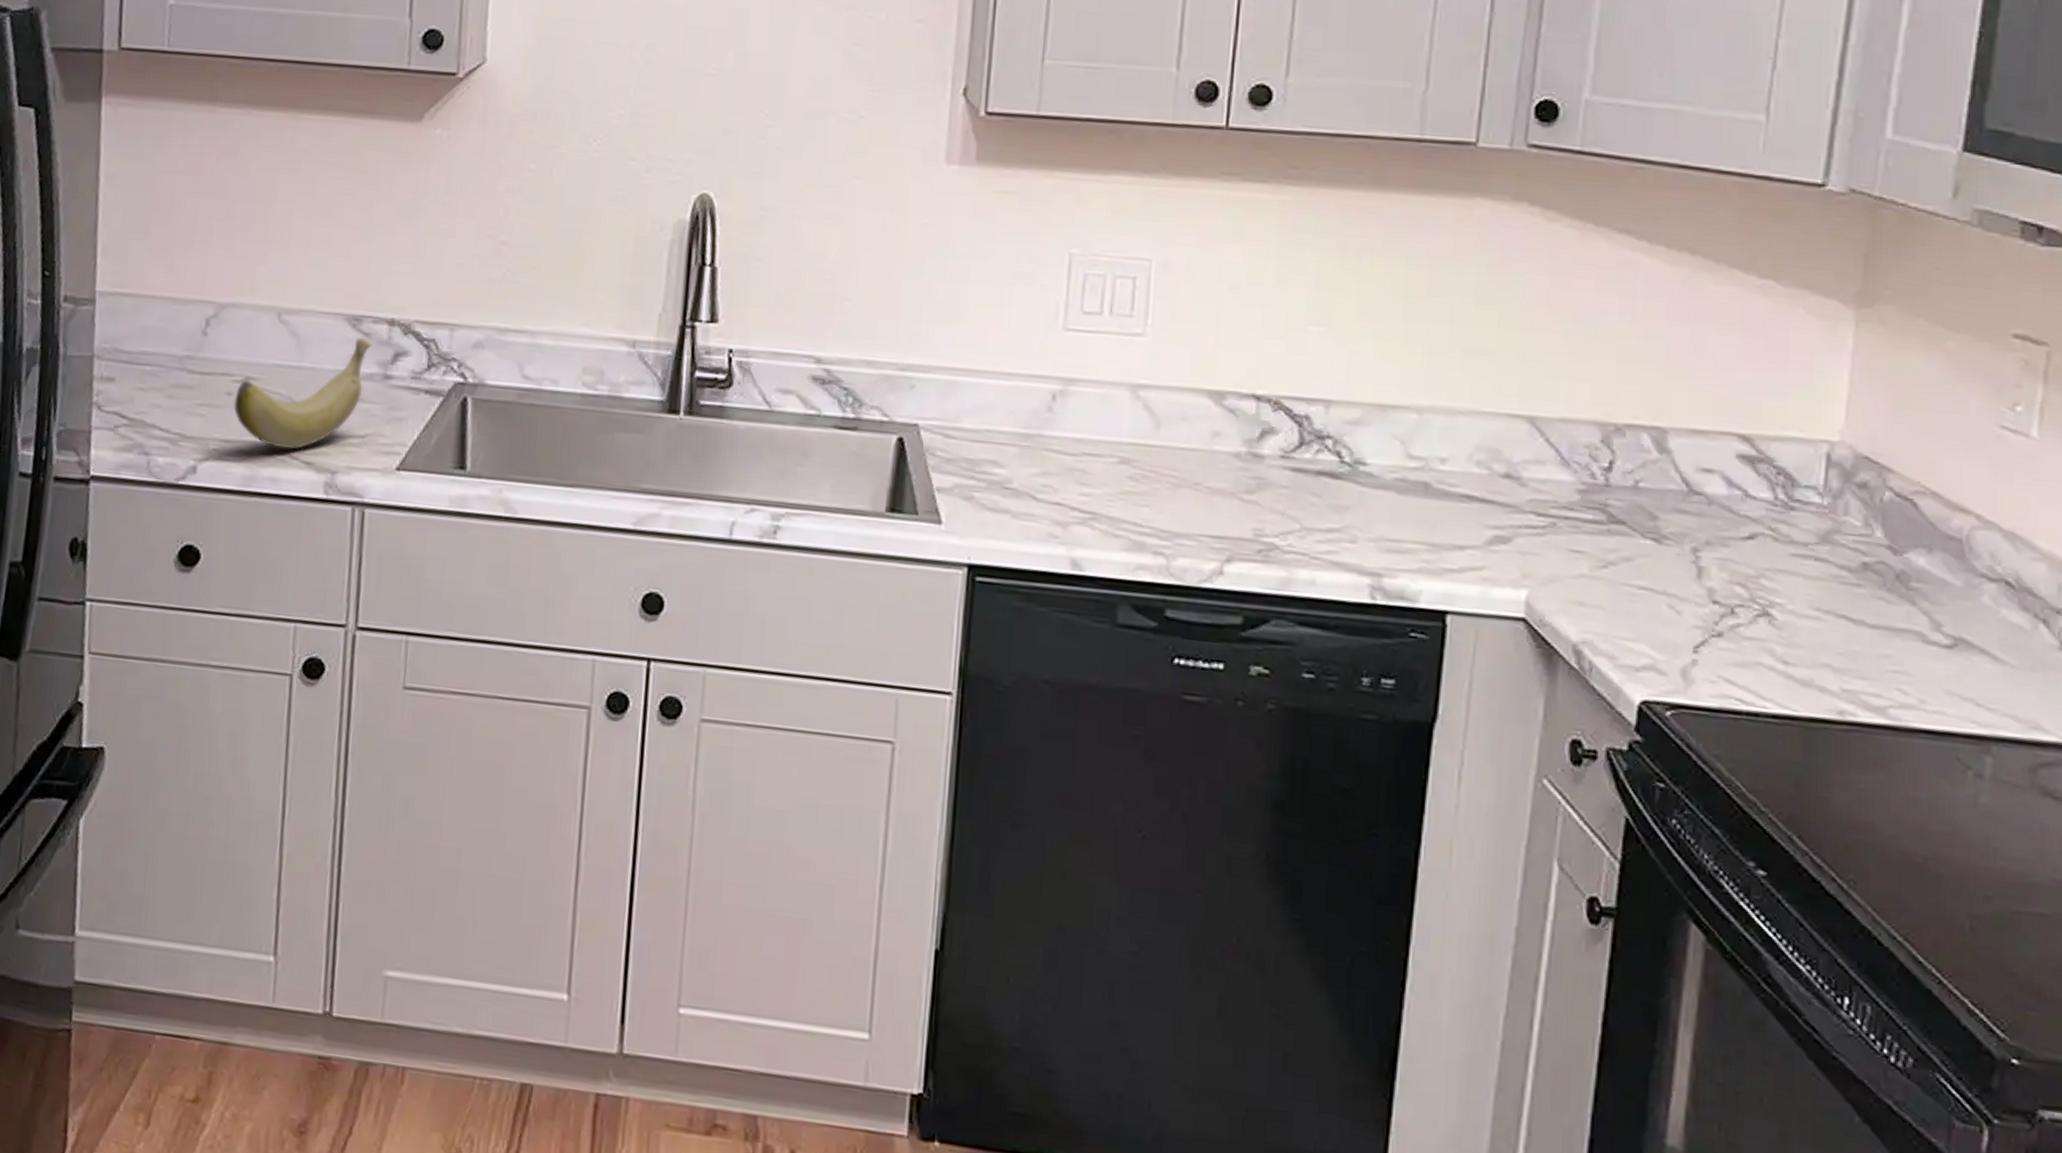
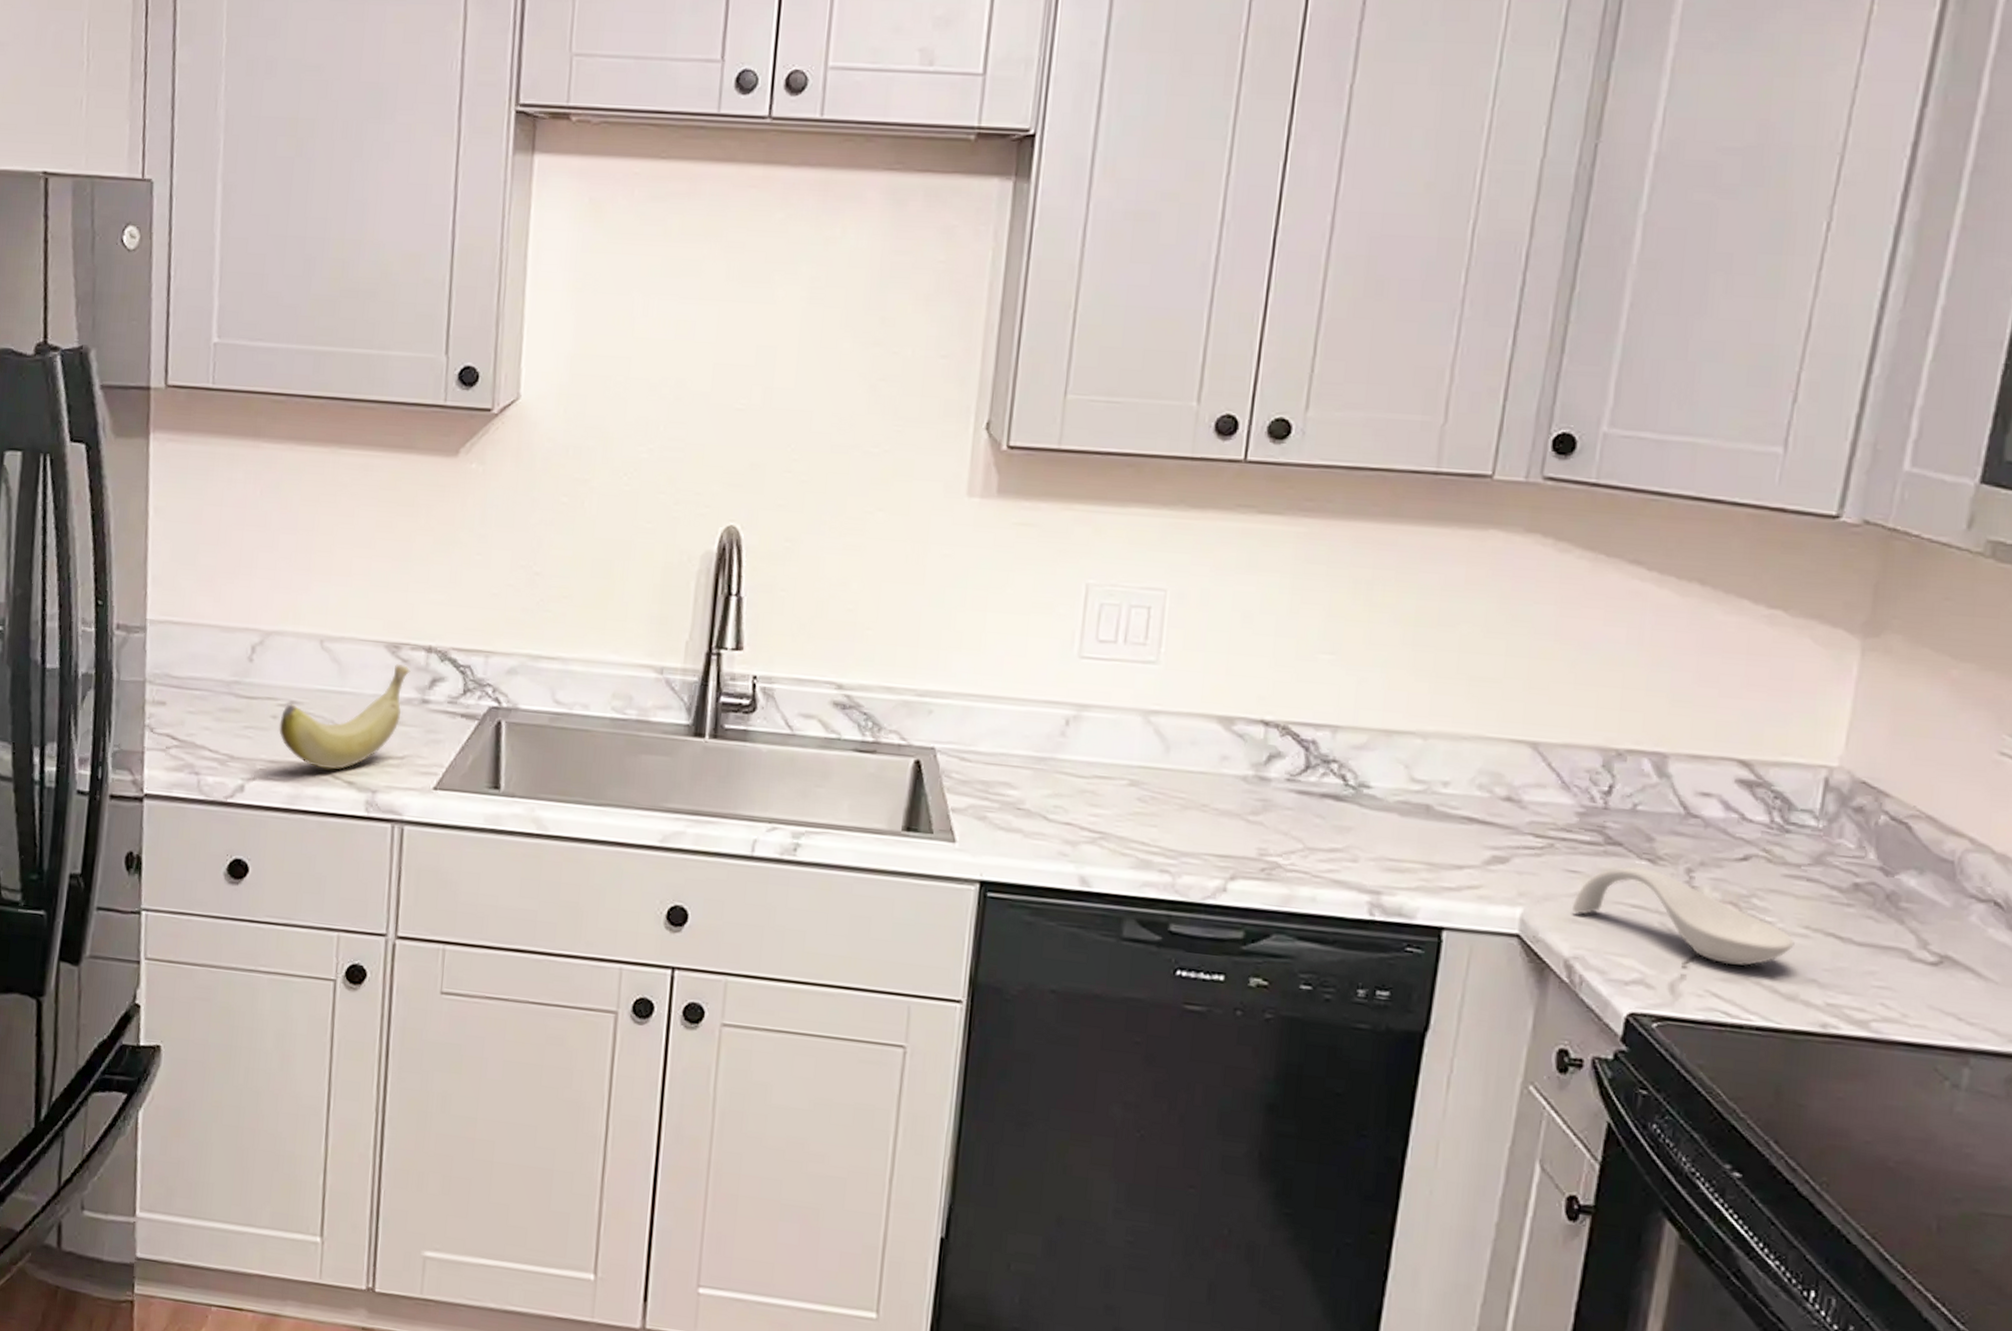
spoon rest: none [1579,546,1806,650] -> present [1572,867,1795,966]

